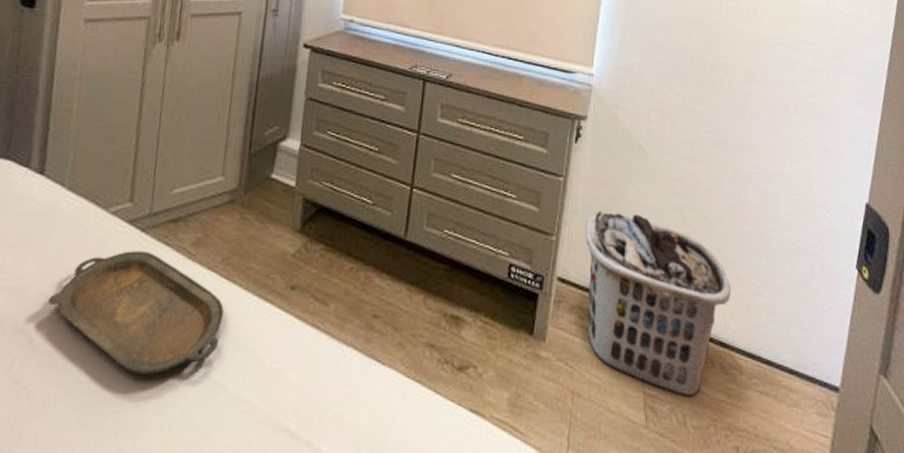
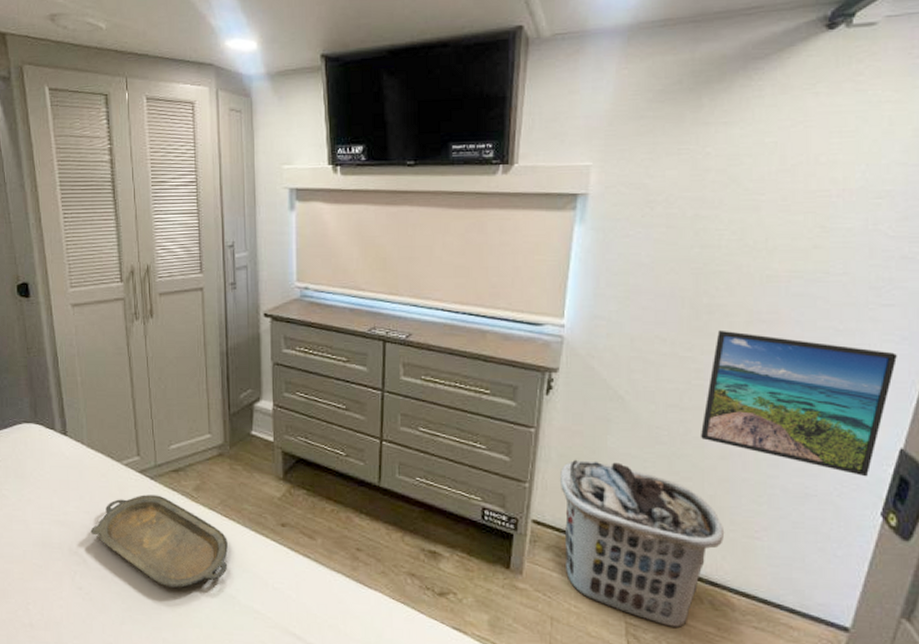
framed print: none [708,86,857,230] -> present [700,329,897,477]

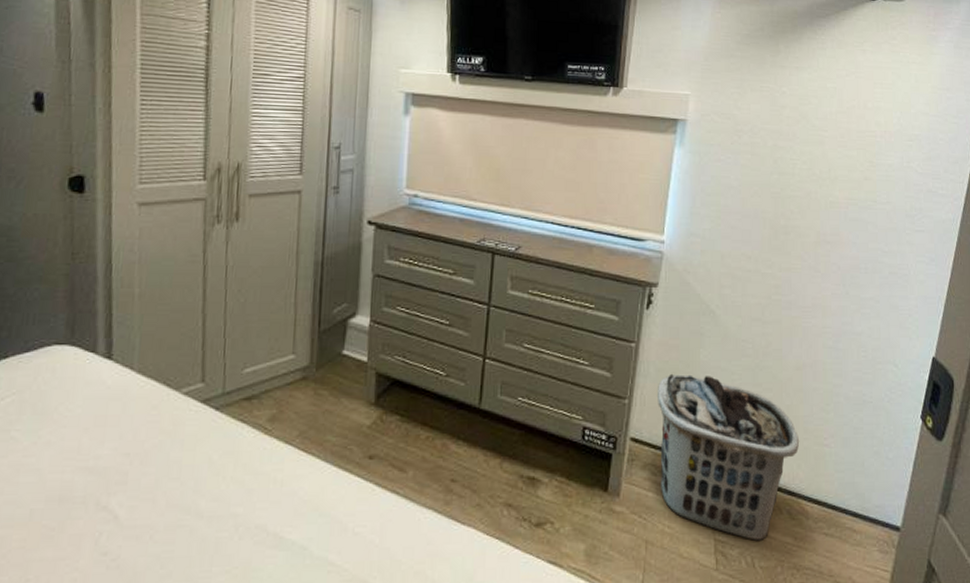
serving tray: present [90,494,228,588] -> none [128,429,304,543]
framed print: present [700,329,897,477] -> none [779,249,927,383]

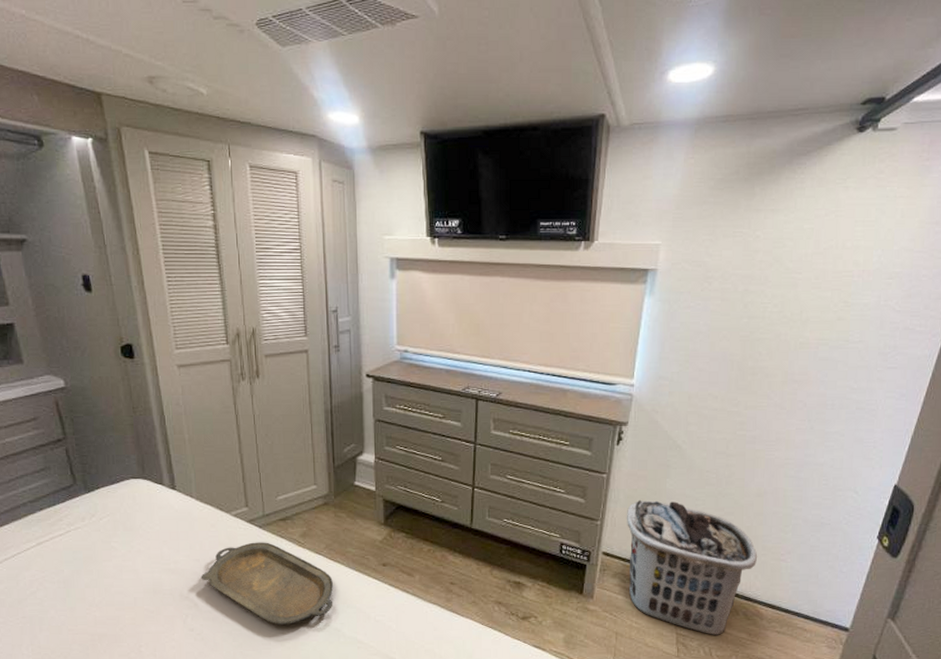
serving tray: none [128,429,304,543] -> present [201,542,333,625]

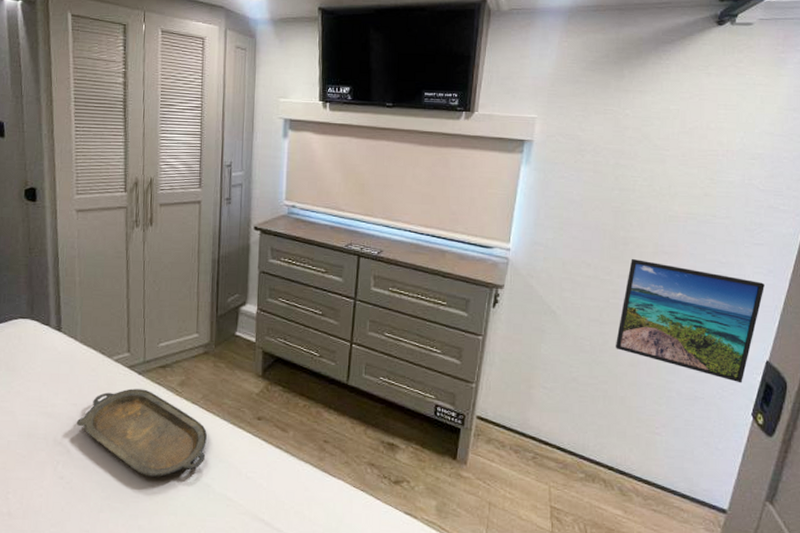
clothes hamper: present [626,499,758,636] -> none [501,363,632,512]
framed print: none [741,388,896,508] -> present [615,258,764,383]

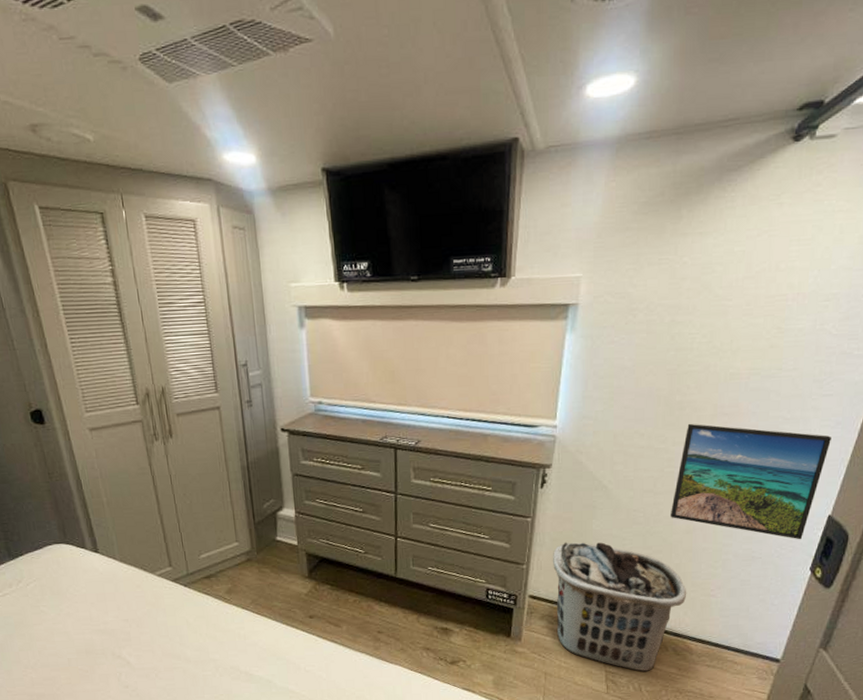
serving tray: present [76,388,207,477] -> none [131,600,263,679]
clothes hamper: none [501,363,632,512] -> present [552,542,687,672]

